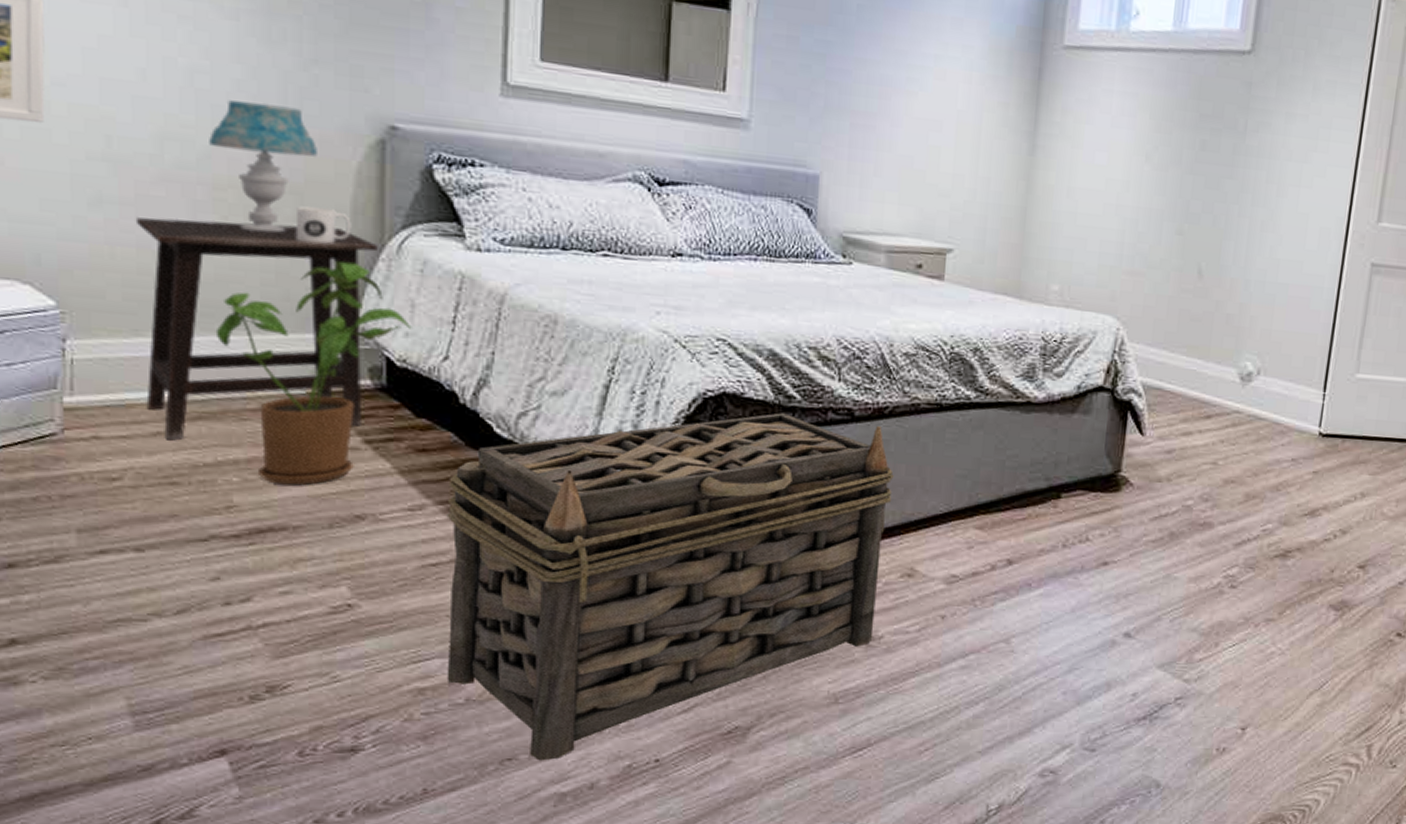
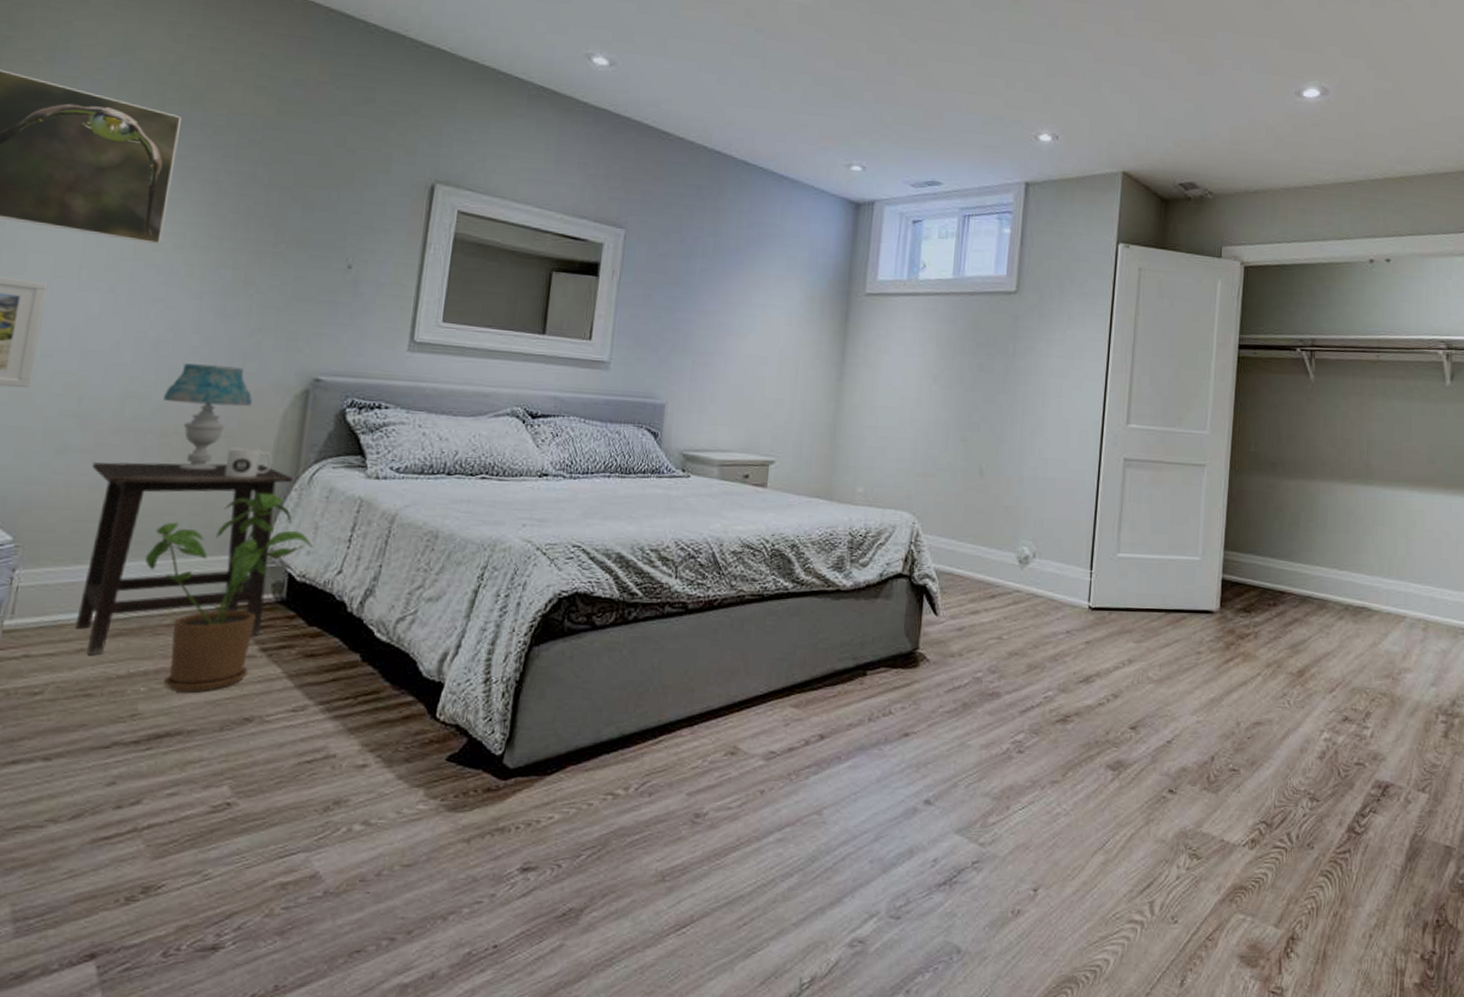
basket: present [446,413,894,761] -> none [308,608,721,952]

